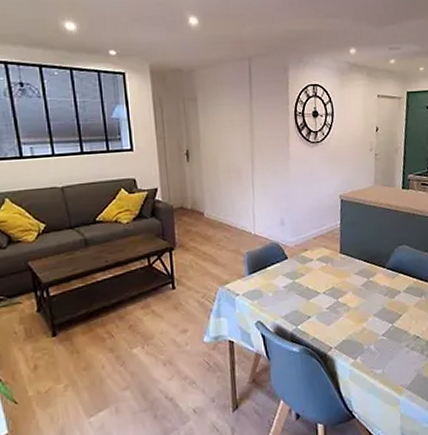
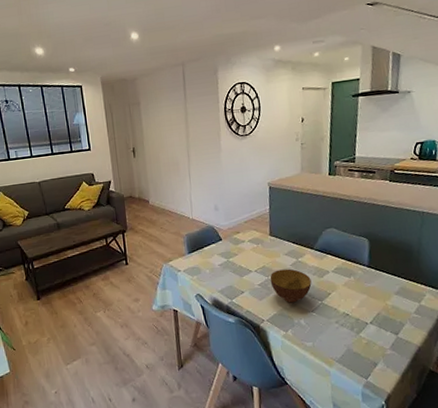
bowl: none [339,289,383,327] -> present [269,269,312,303]

